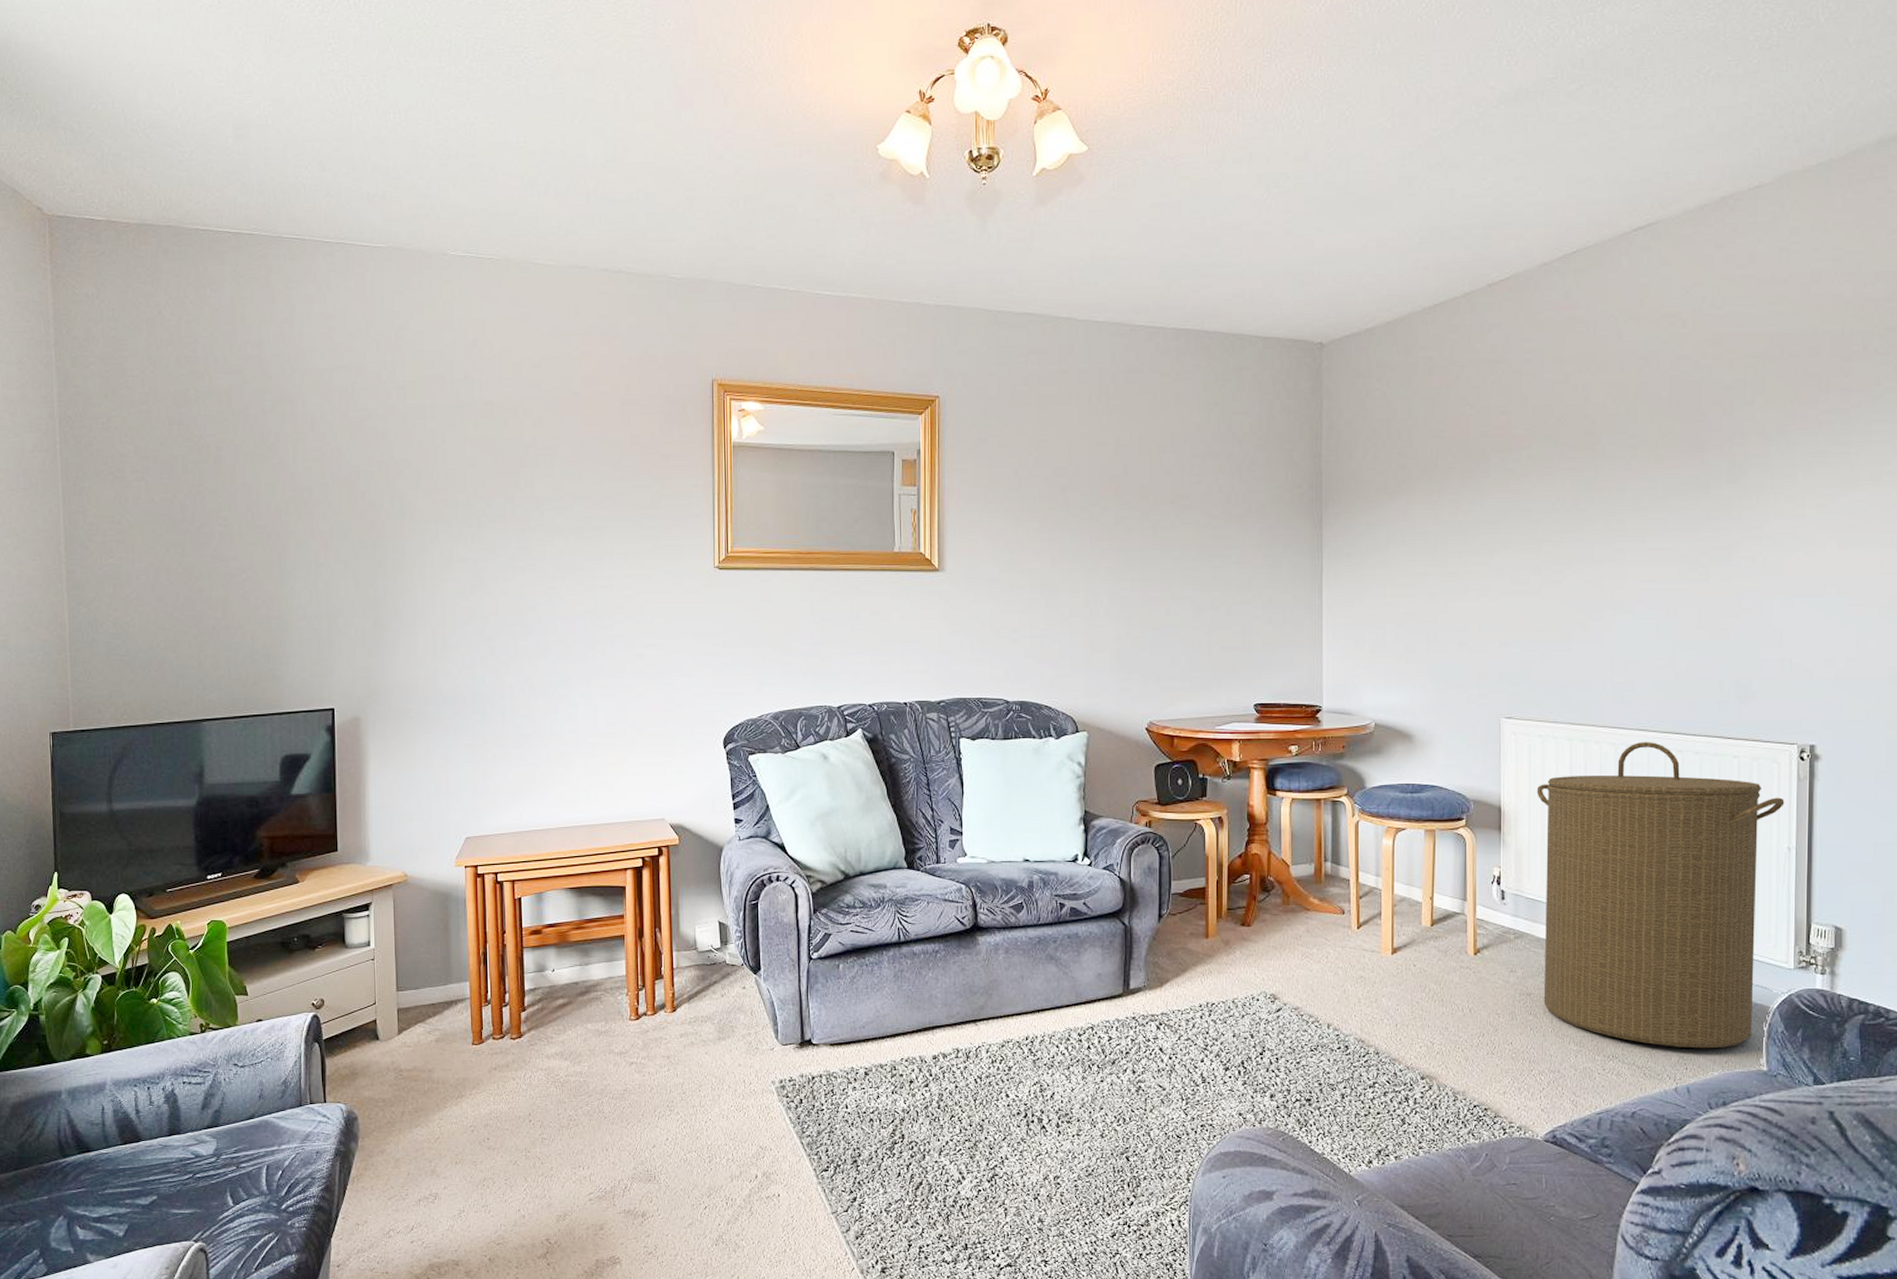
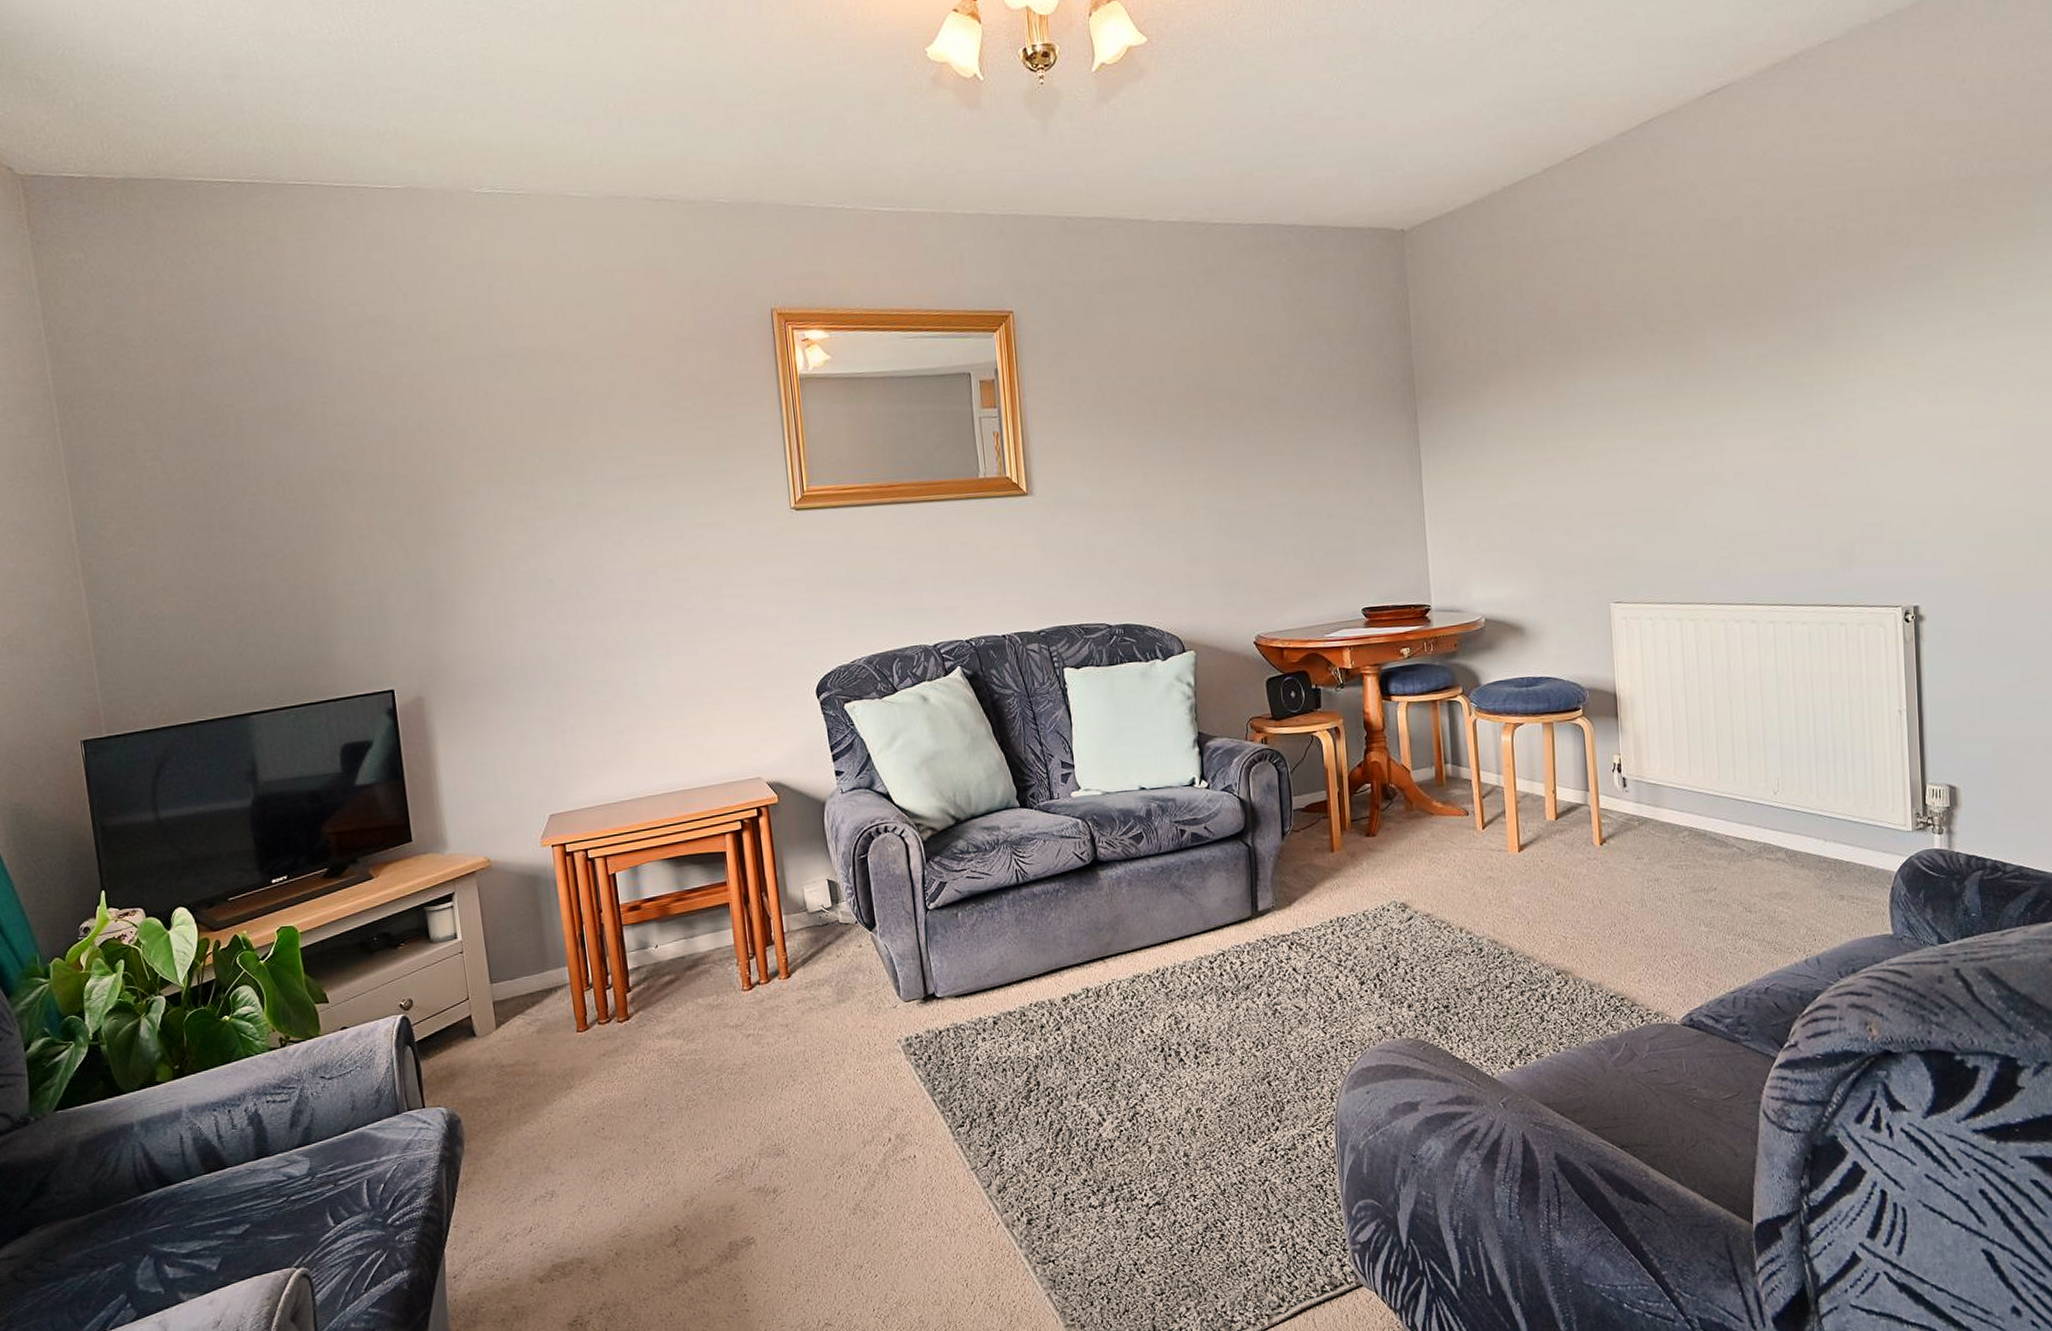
laundry hamper: present [1536,741,1785,1049] -> none [1650,615,1893,920]

